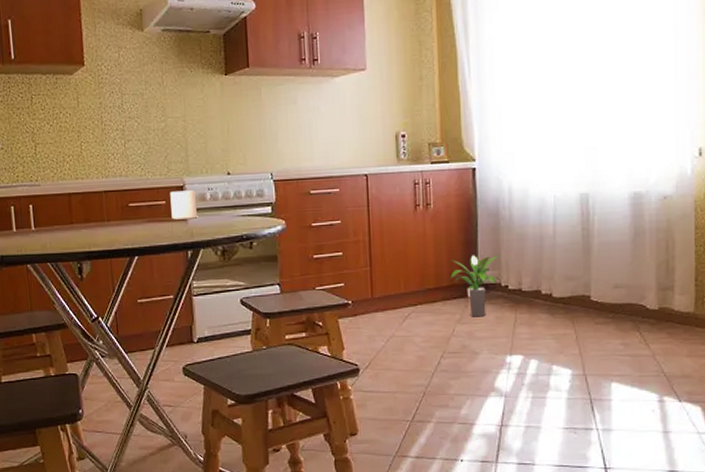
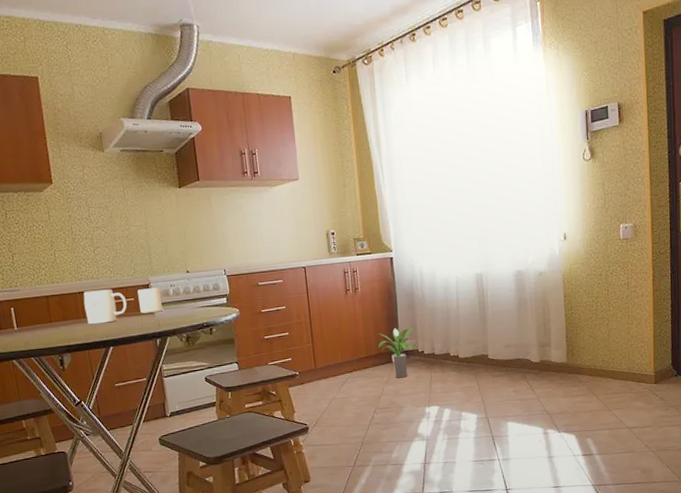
mug: none [109,189,158,229] -> present [83,289,127,325]

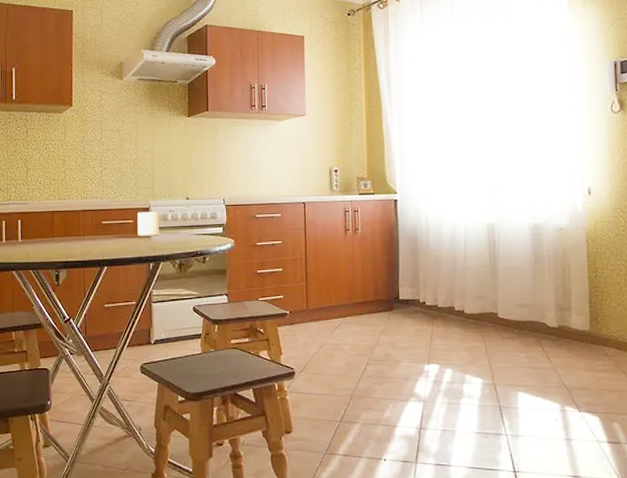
mug: present [83,289,127,325] -> none [85,209,126,243]
potted plant: present [377,326,418,379] -> none [375,273,419,329]

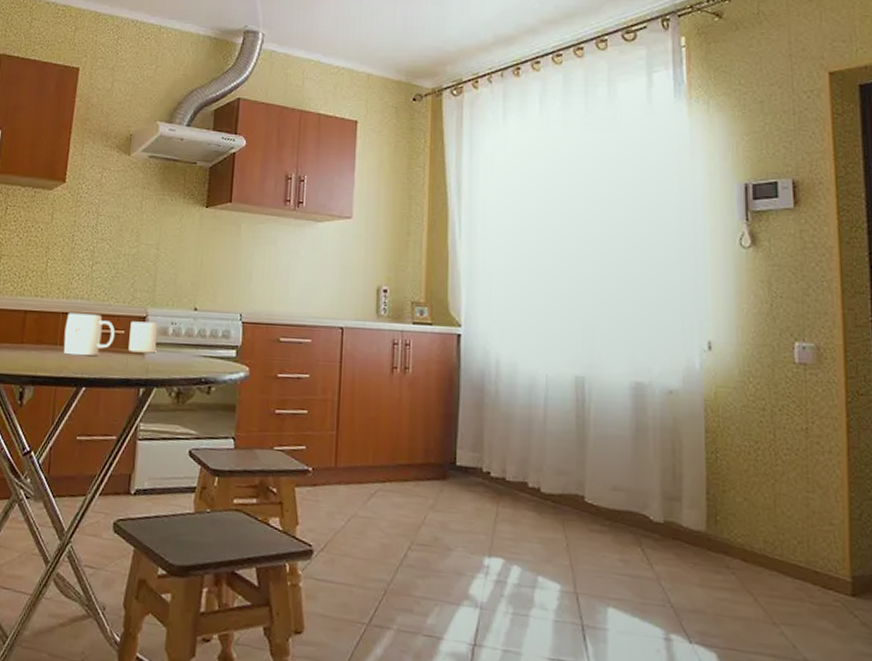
mug: none [85,209,126,243] -> present [63,313,116,357]

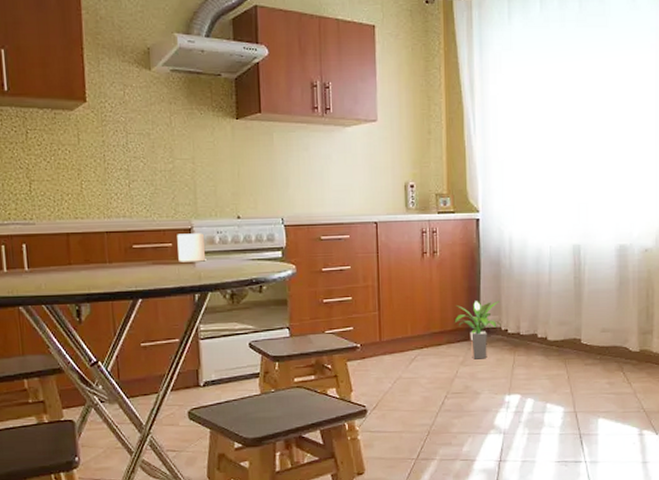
mug: present [63,313,116,357] -> none [111,230,164,271]
potted plant: none [424,430,482,506] -> present [454,299,501,360]

